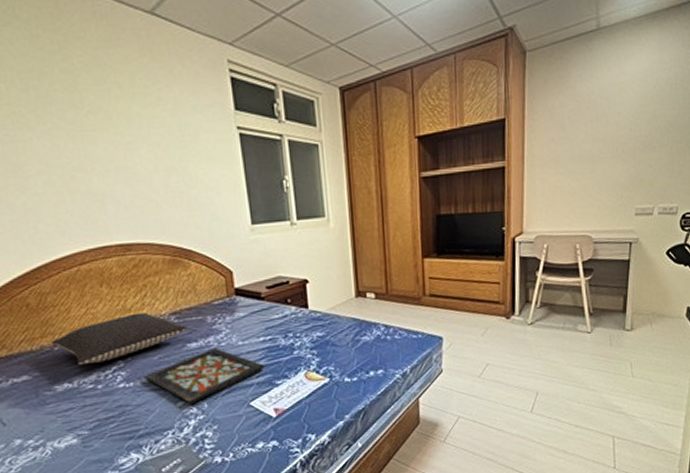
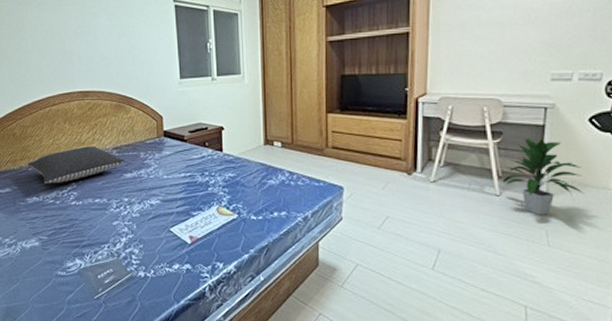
decorative tray: present [145,347,265,404] -> none [91,179,184,224]
indoor plant: none [593,272,662,348] -> present [502,137,584,215]

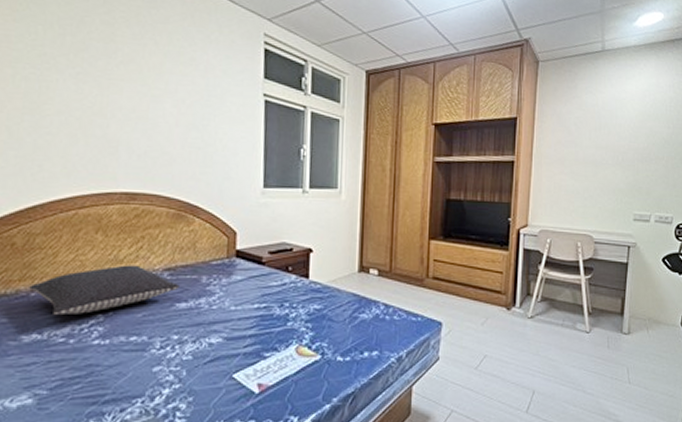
indoor plant: present [502,137,584,215] -> none [592,274,658,352]

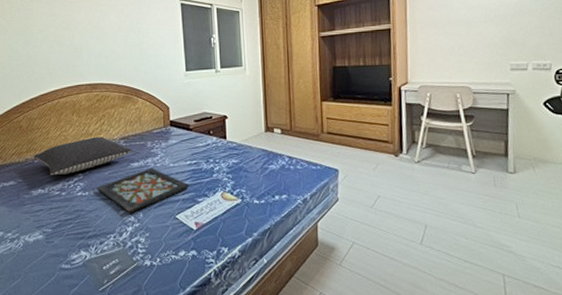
decorative tray: none [123,310,255,370] -> present [97,167,190,213]

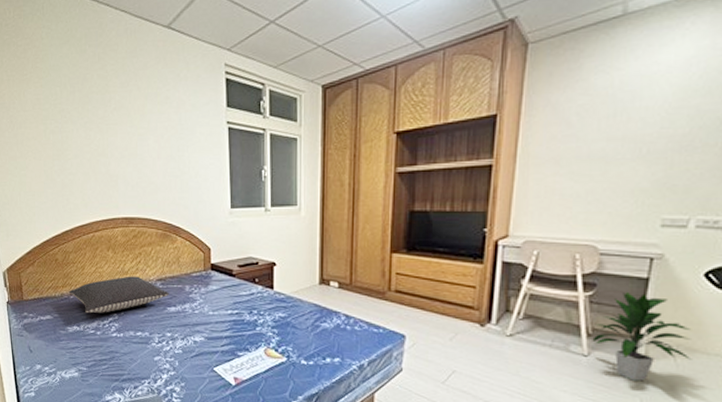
decorative tray: present [97,167,190,213] -> none [132,314,230,360]
indoor plant: none [476,120,545,190] -> present [592,291,692,382]

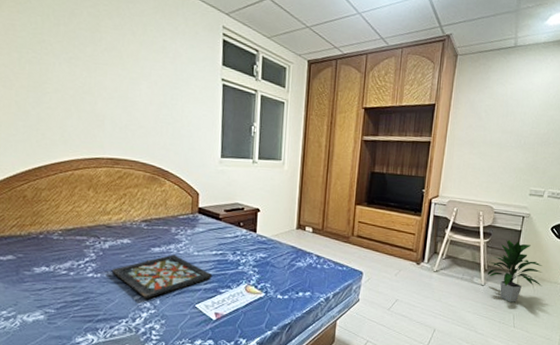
pillow: present [69,276,169,313] -> none [38,216,154,253]
decorative tray: none [132,314,230,360] -> present [111,254,213,299]

